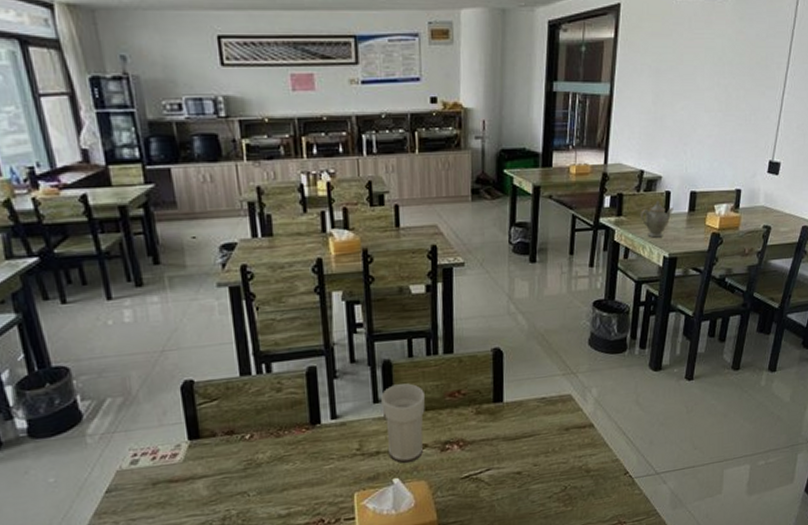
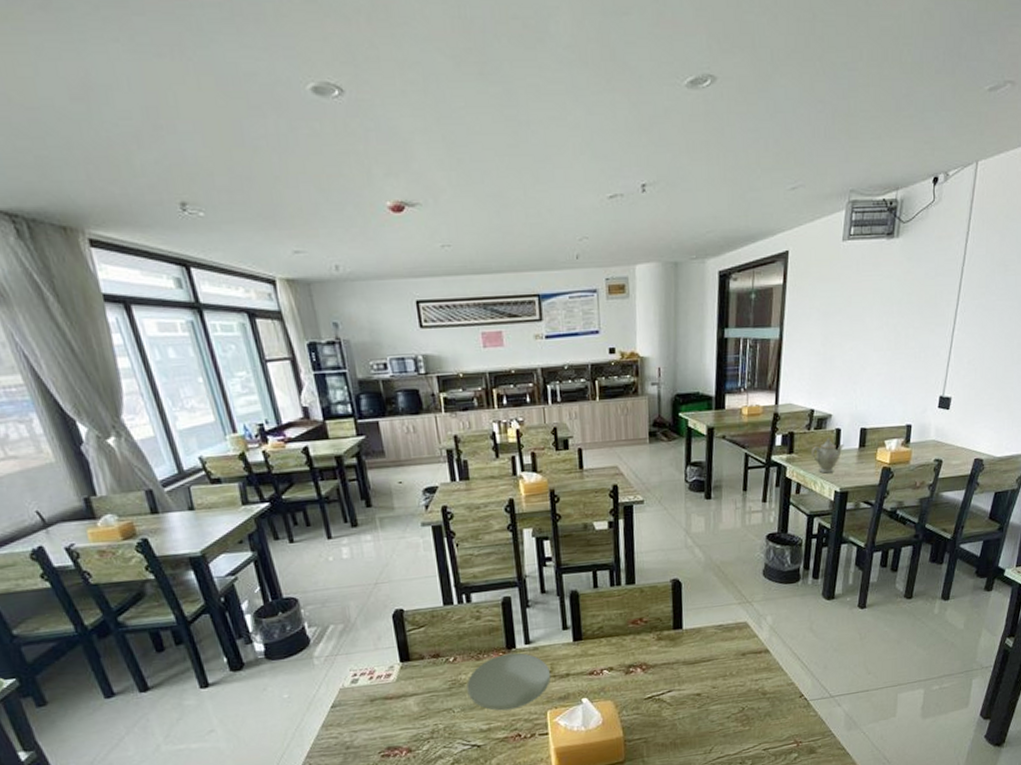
plate: none [264,428,360,494] -> present [466,652,551,711]
cup: present [381,383,425,463] -> none [569,612,610,684]

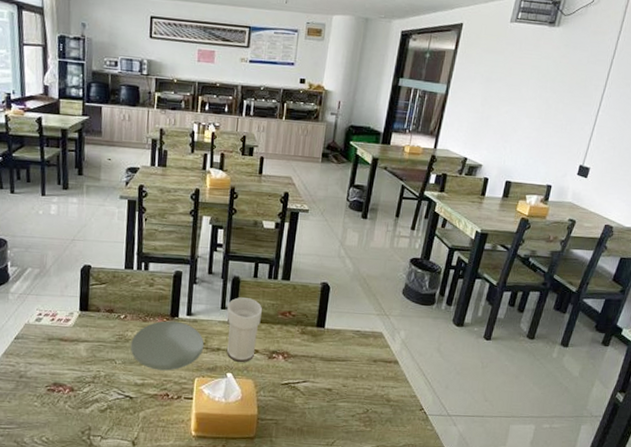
cup: none [569,612,610,684] -> present [226,297,262,362]
teapot: present [812,437,844,474] -> none [460,184,490,215]

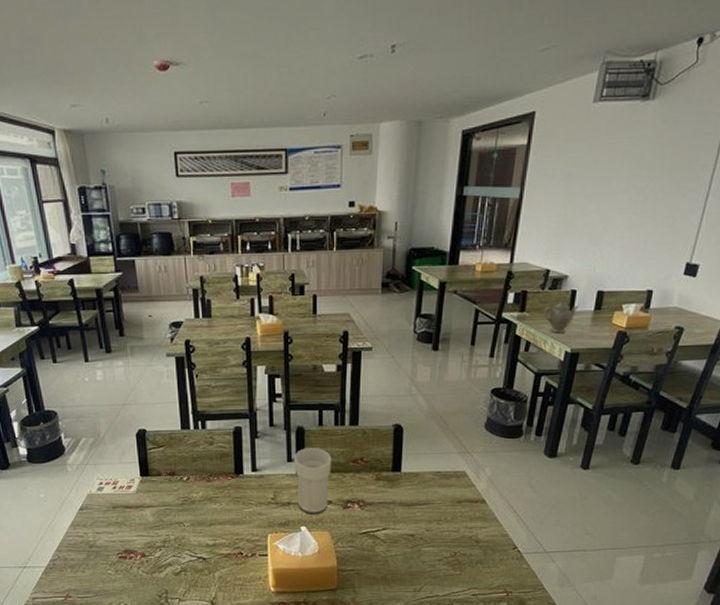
plate: present [130,320,205,371] -> none [197,478,274,530]
teapot: none [460,184,490,215] -> present [544,298,579,334]

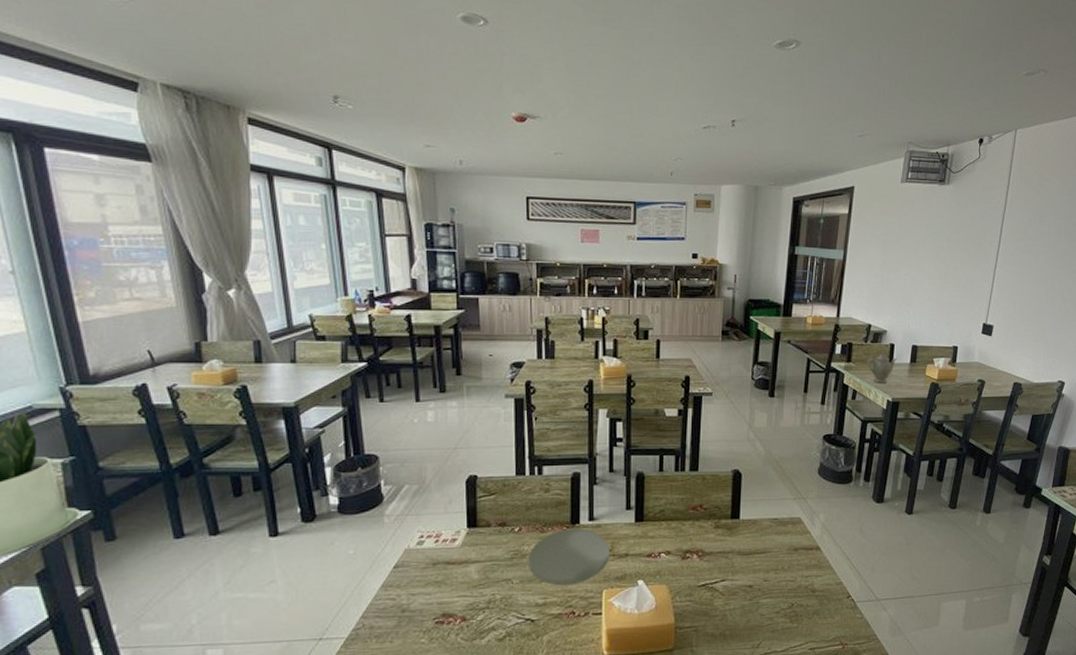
plate: none [197,478,274,530] -> present [528,528,611,586]
cup: present [294,448,331,514] -> none [633,494,671,567]

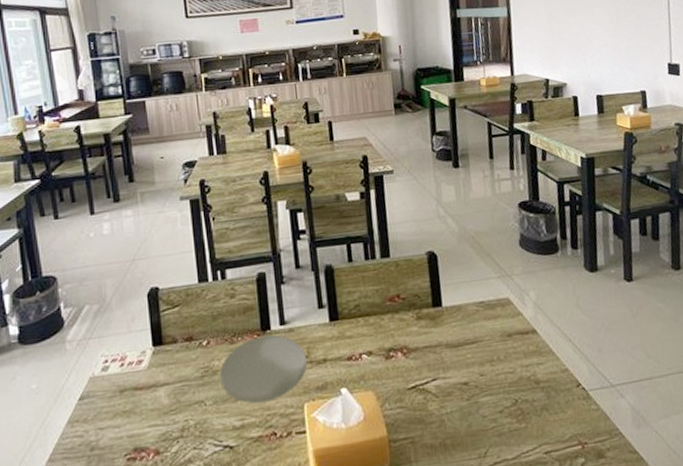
teapot: present [868,351,897,383] -> none [552,105,583,140]

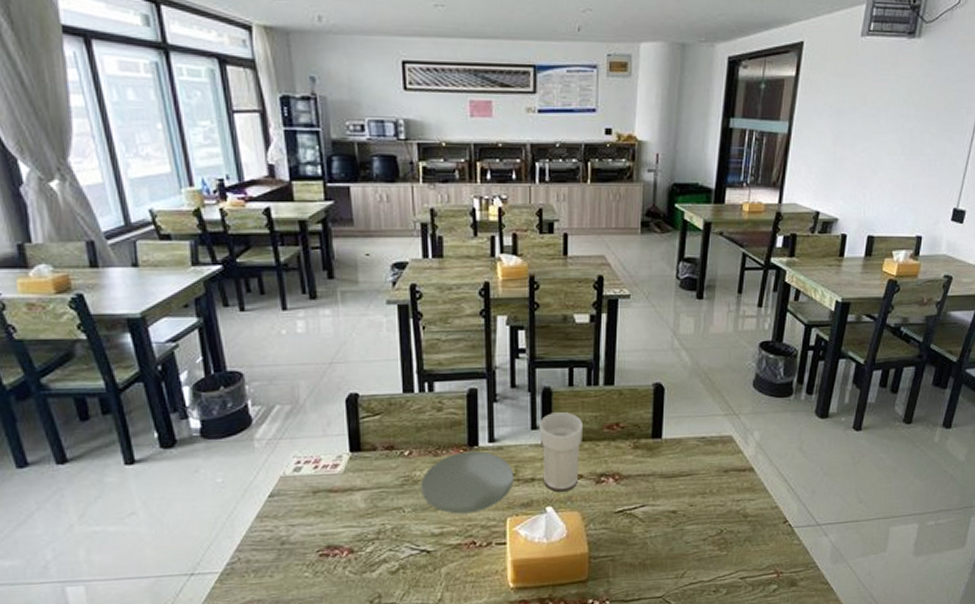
cup: none [325,288,368,372] -> present [539,412,582,492]

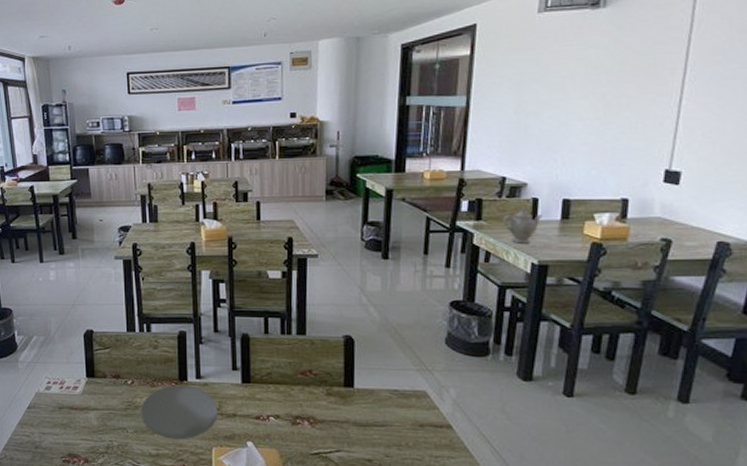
cup: present [539,412,582,492] -> none [239,356,278,429]
teapot: none [814,243,849,281] -> present [503,206,543,244]

